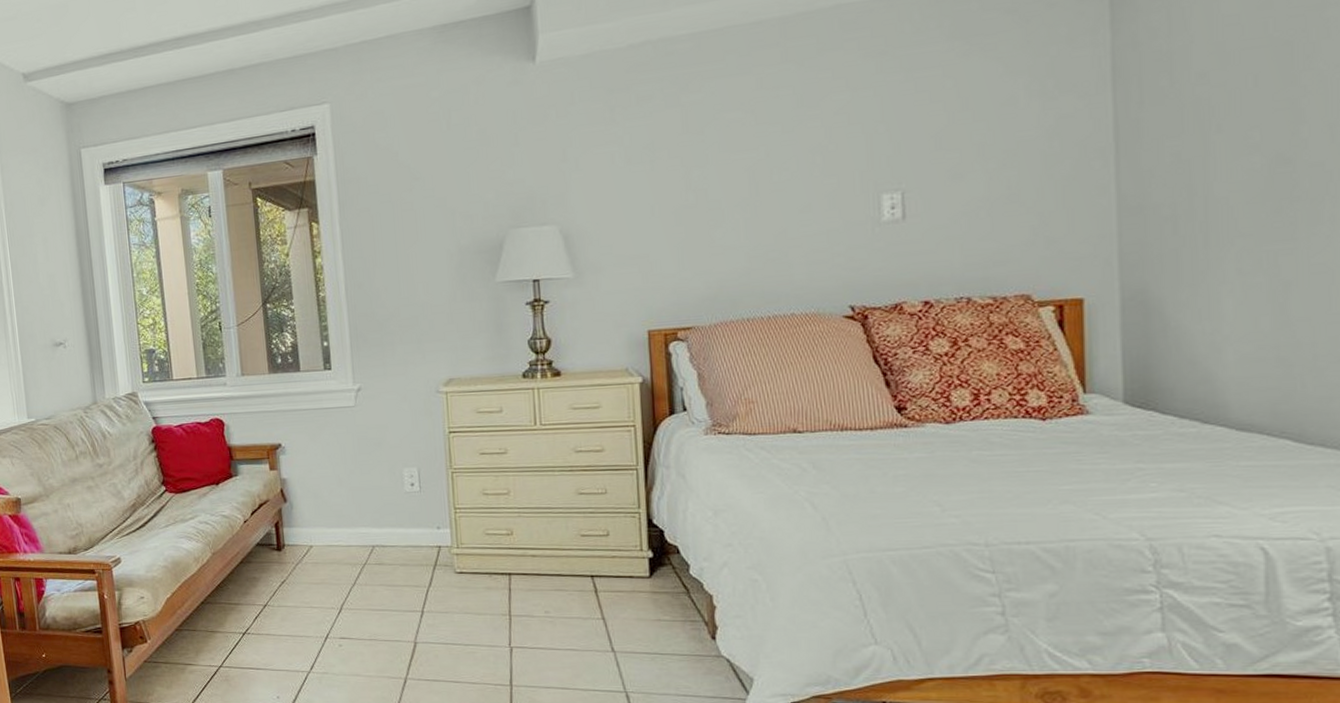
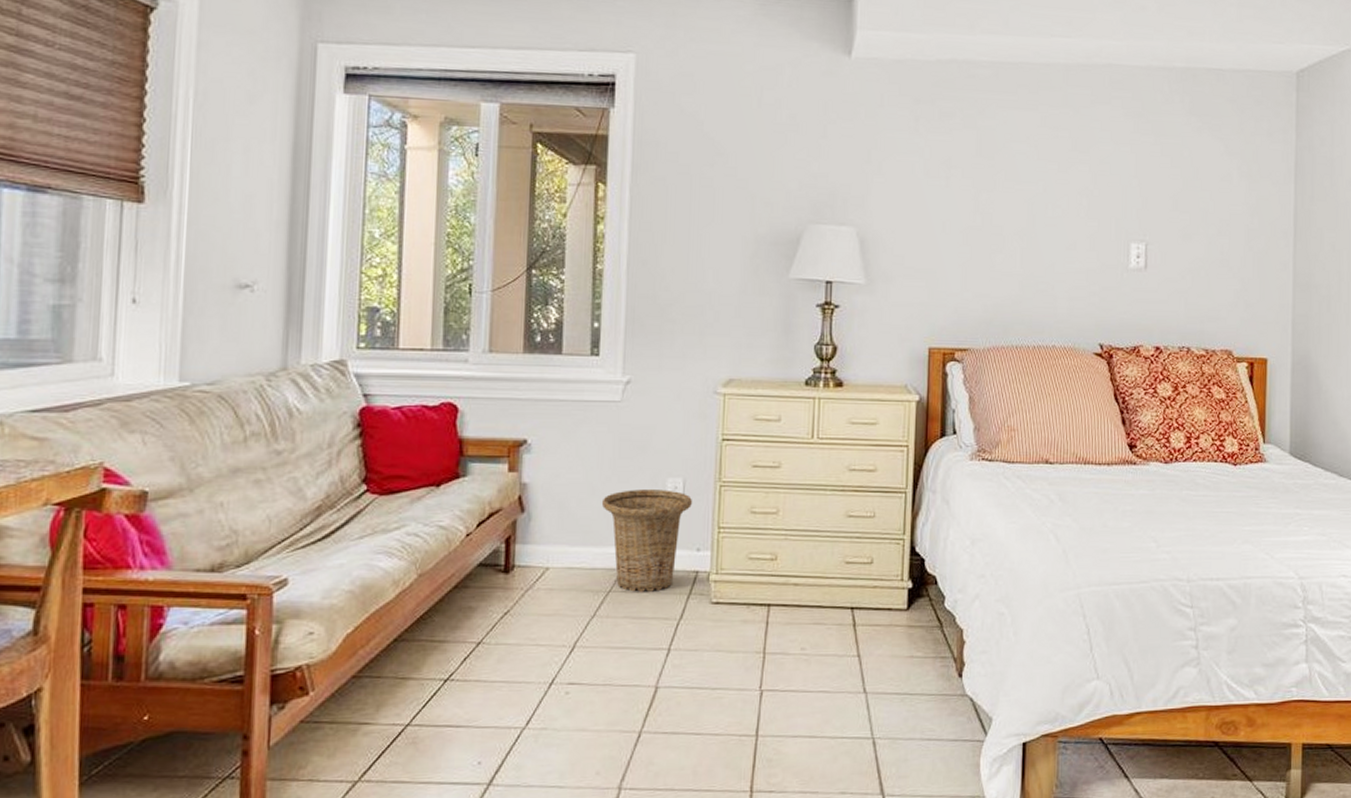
basket: none [349,478,428,564] -> present [601,490,692,592]

